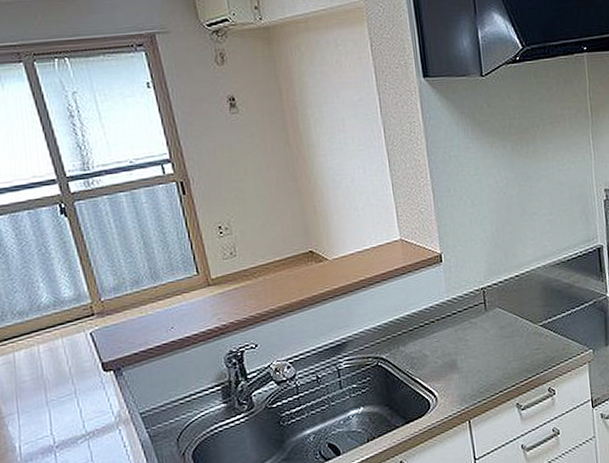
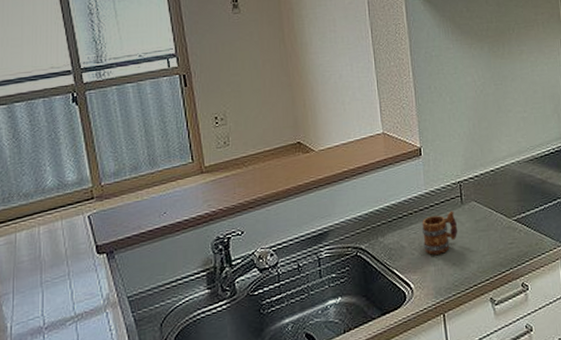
mug: none [444,318,483,363] -> present [421,210,458,255]

